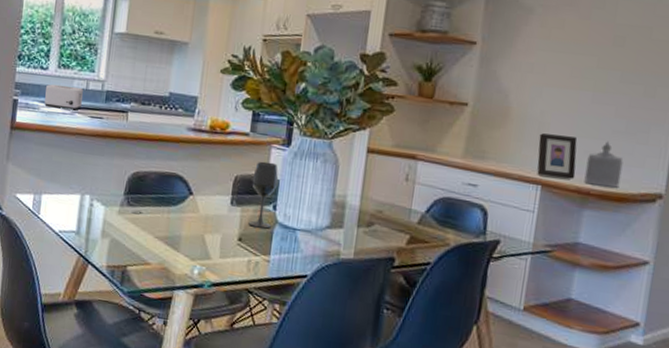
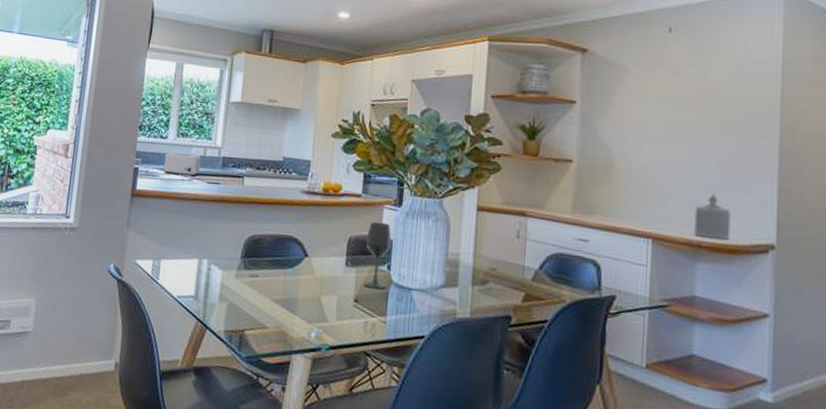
picture frame: present [537,133,578,179] -> none [645,187,685,232]

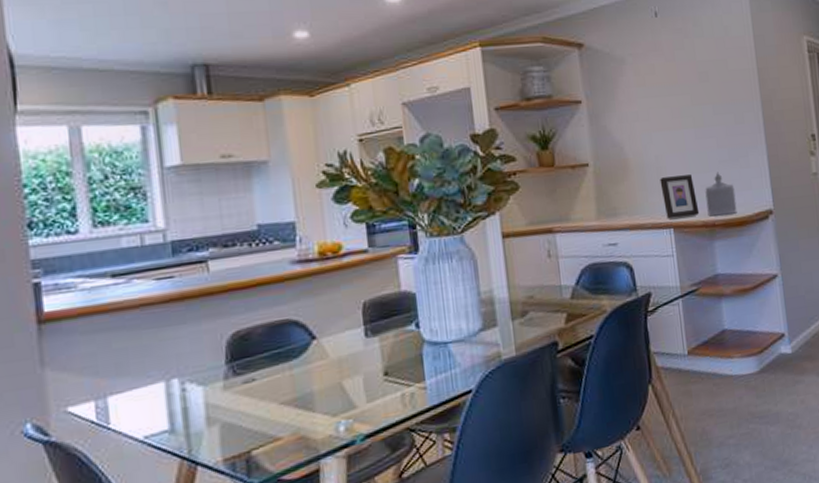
toaster: present [164,152,201,177] -> none [79,245,140,282]
wine glass: present [363,221,392,290] -> none [383,275,419,355]
picture frame: none [645,187,685,232] -> present [660,174,700,219]

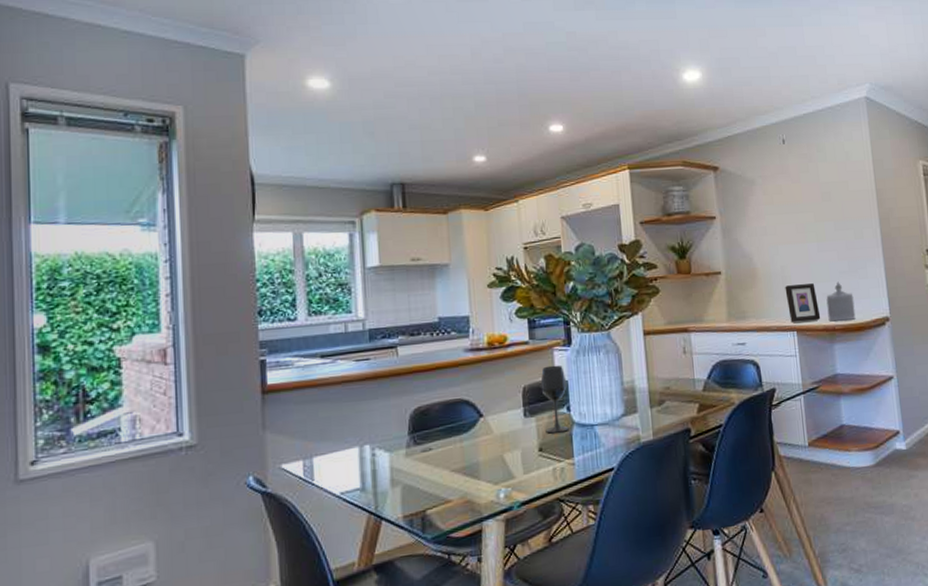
wine glass: none [383,275,419,355] -> present [540,365,569,434]

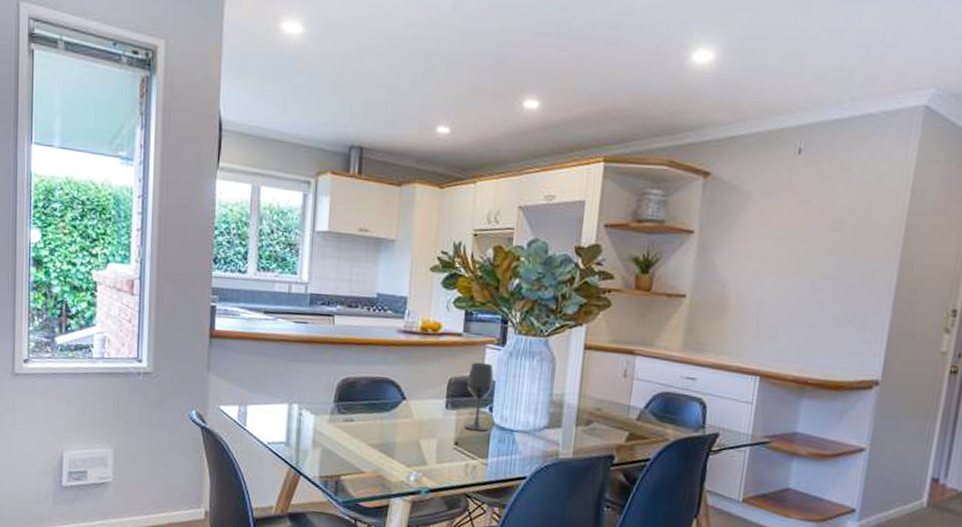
picture frame: present [785,283,821,323] -> none [755,323,796,369]
decorative jar: present [826,281,856,322] -> none [802,329,841,376]

